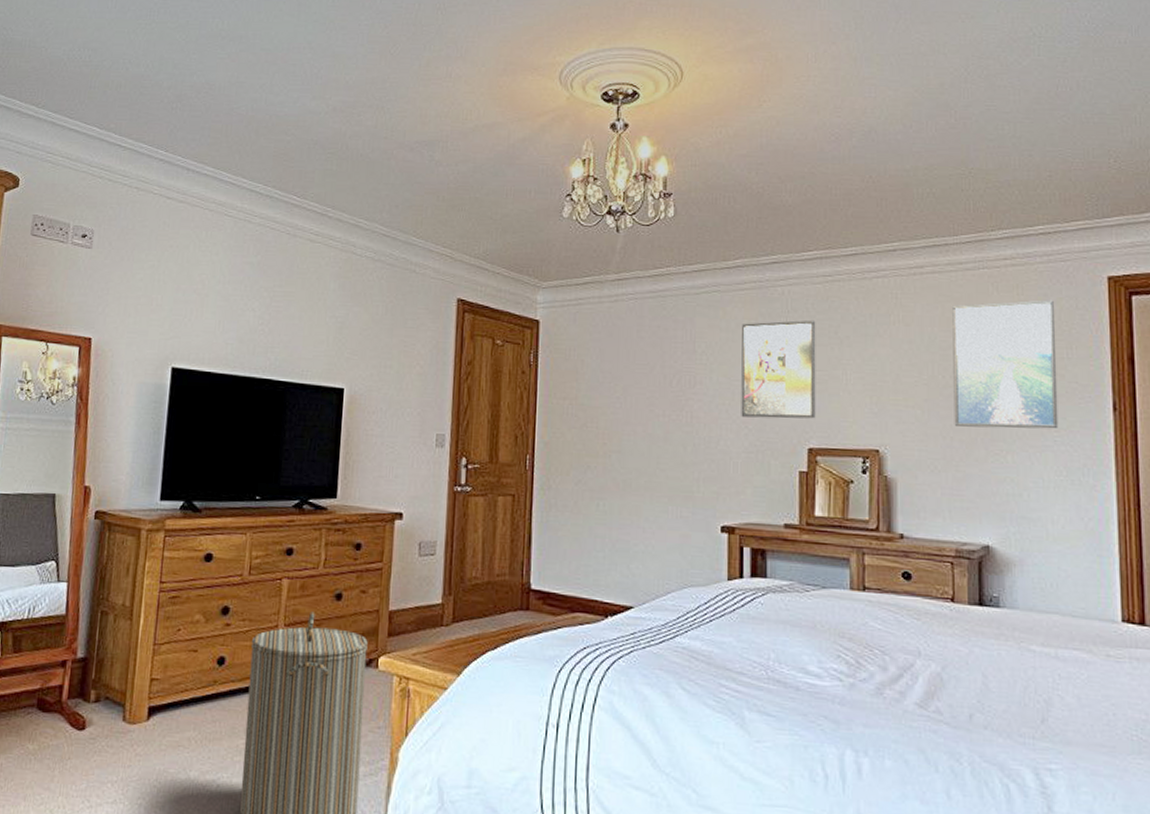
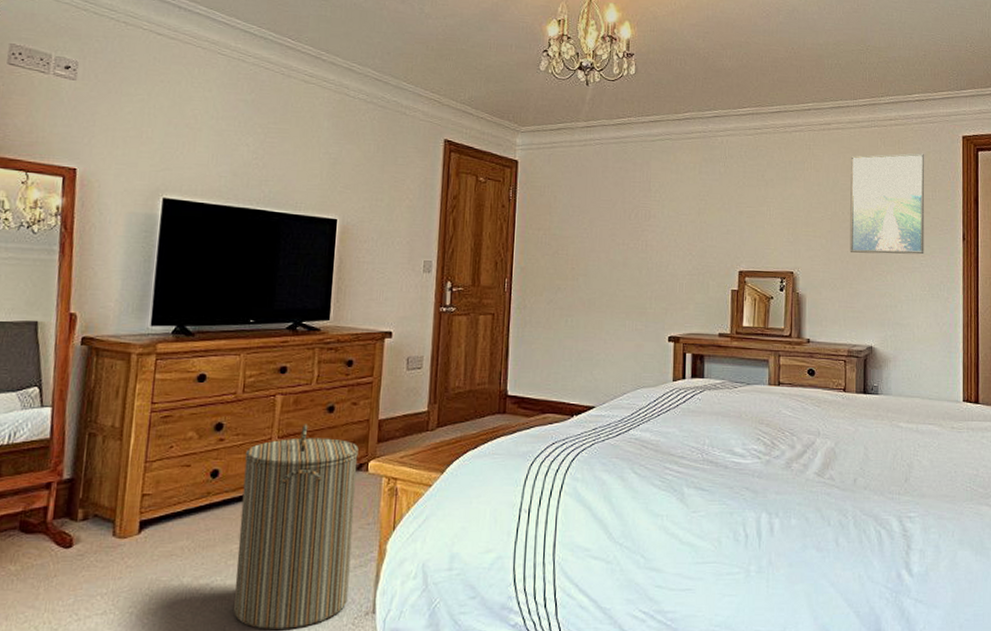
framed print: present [741,320,816,419] -> none [686,165,748,247]

